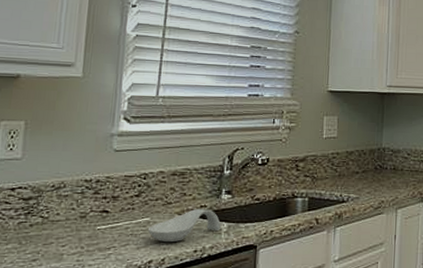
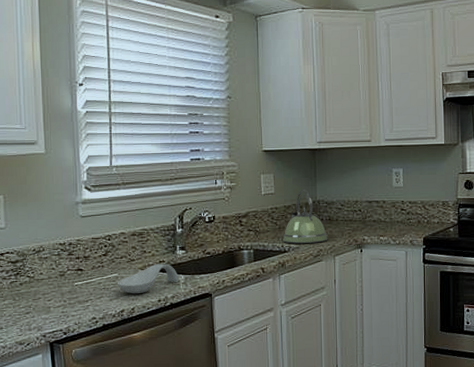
kettle: none [342,135,391,194] -> present [283,190,328,244]

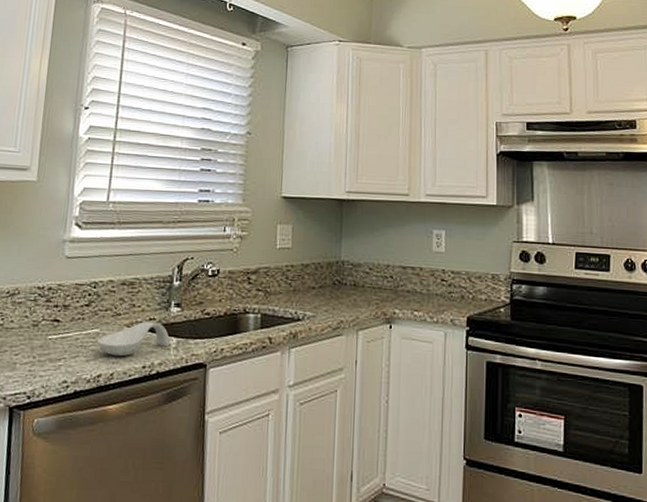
kettle: present [283,190,328,244] -> none [297,246,351,313]

